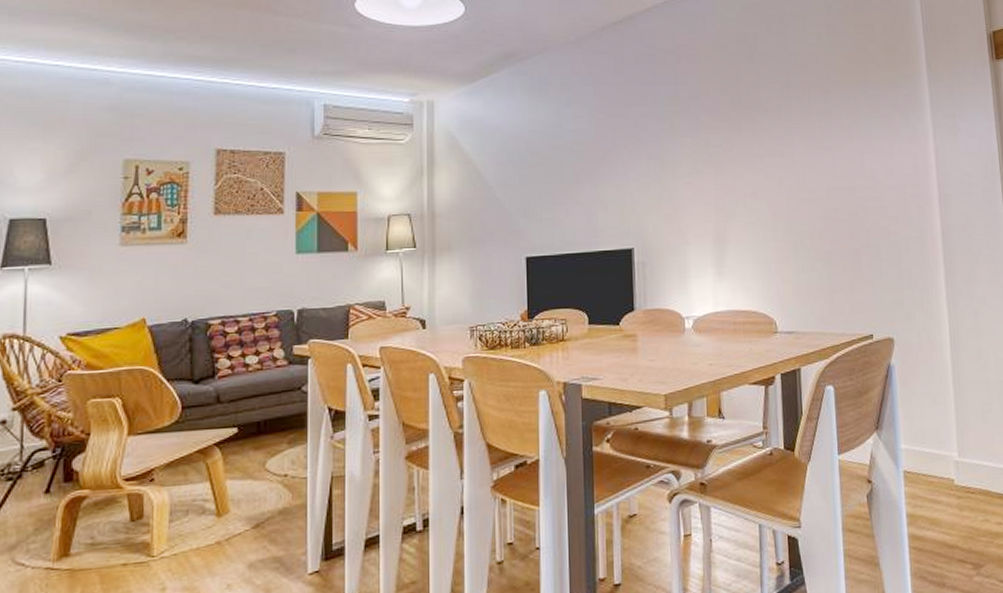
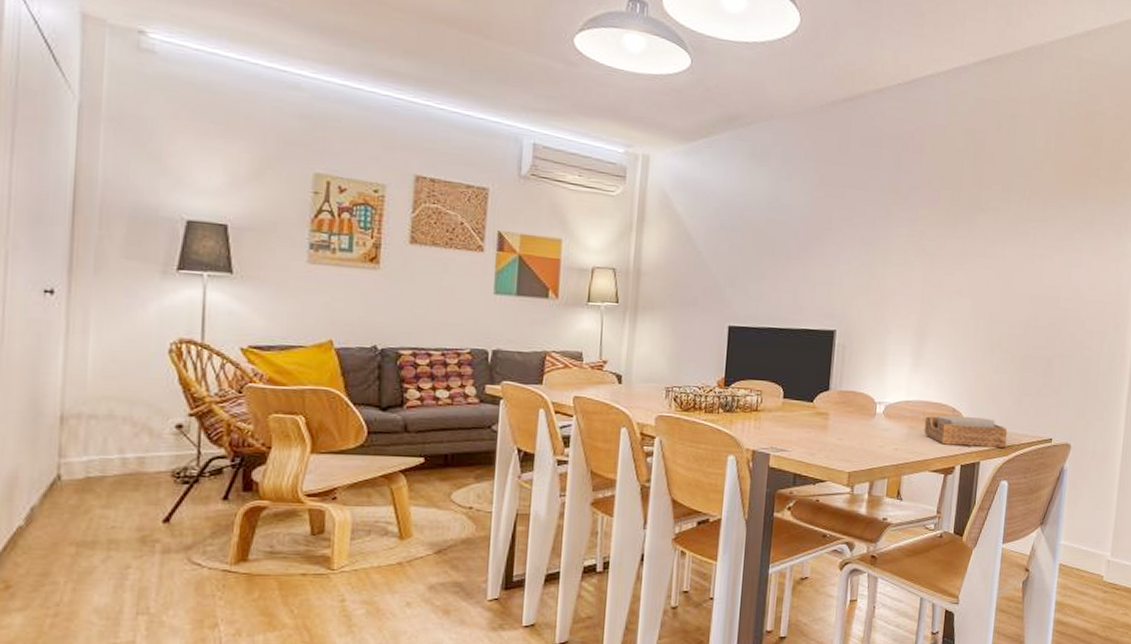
napkin holder: none [736,320,826,354] -> present [923,415,1008,449]

